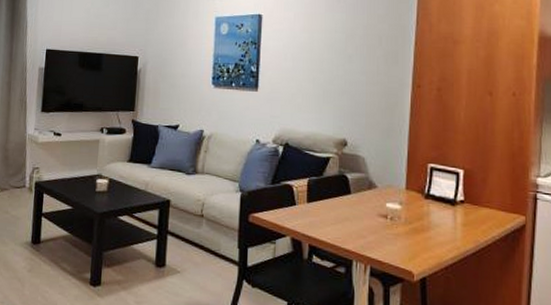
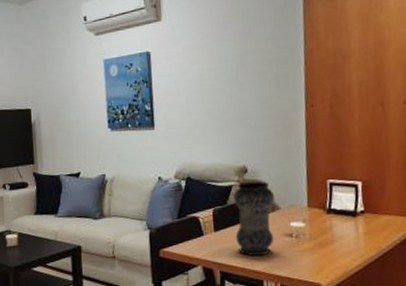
vase: none [328,155,373,234] -> present [233,181,275,257]

